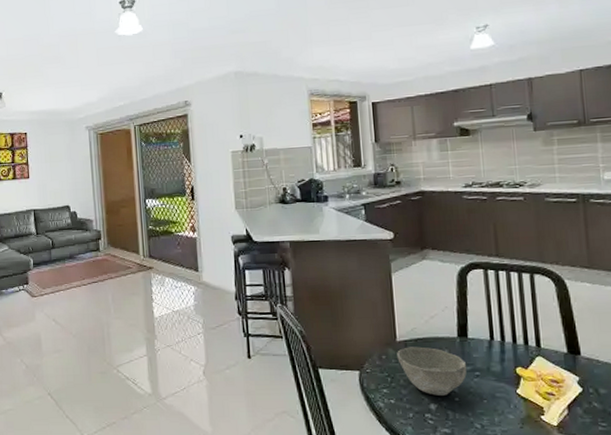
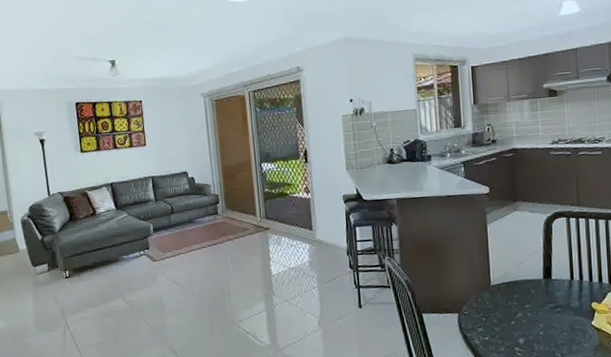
bowl: present [397,346,467,397] -> none [491,289,551,332]

